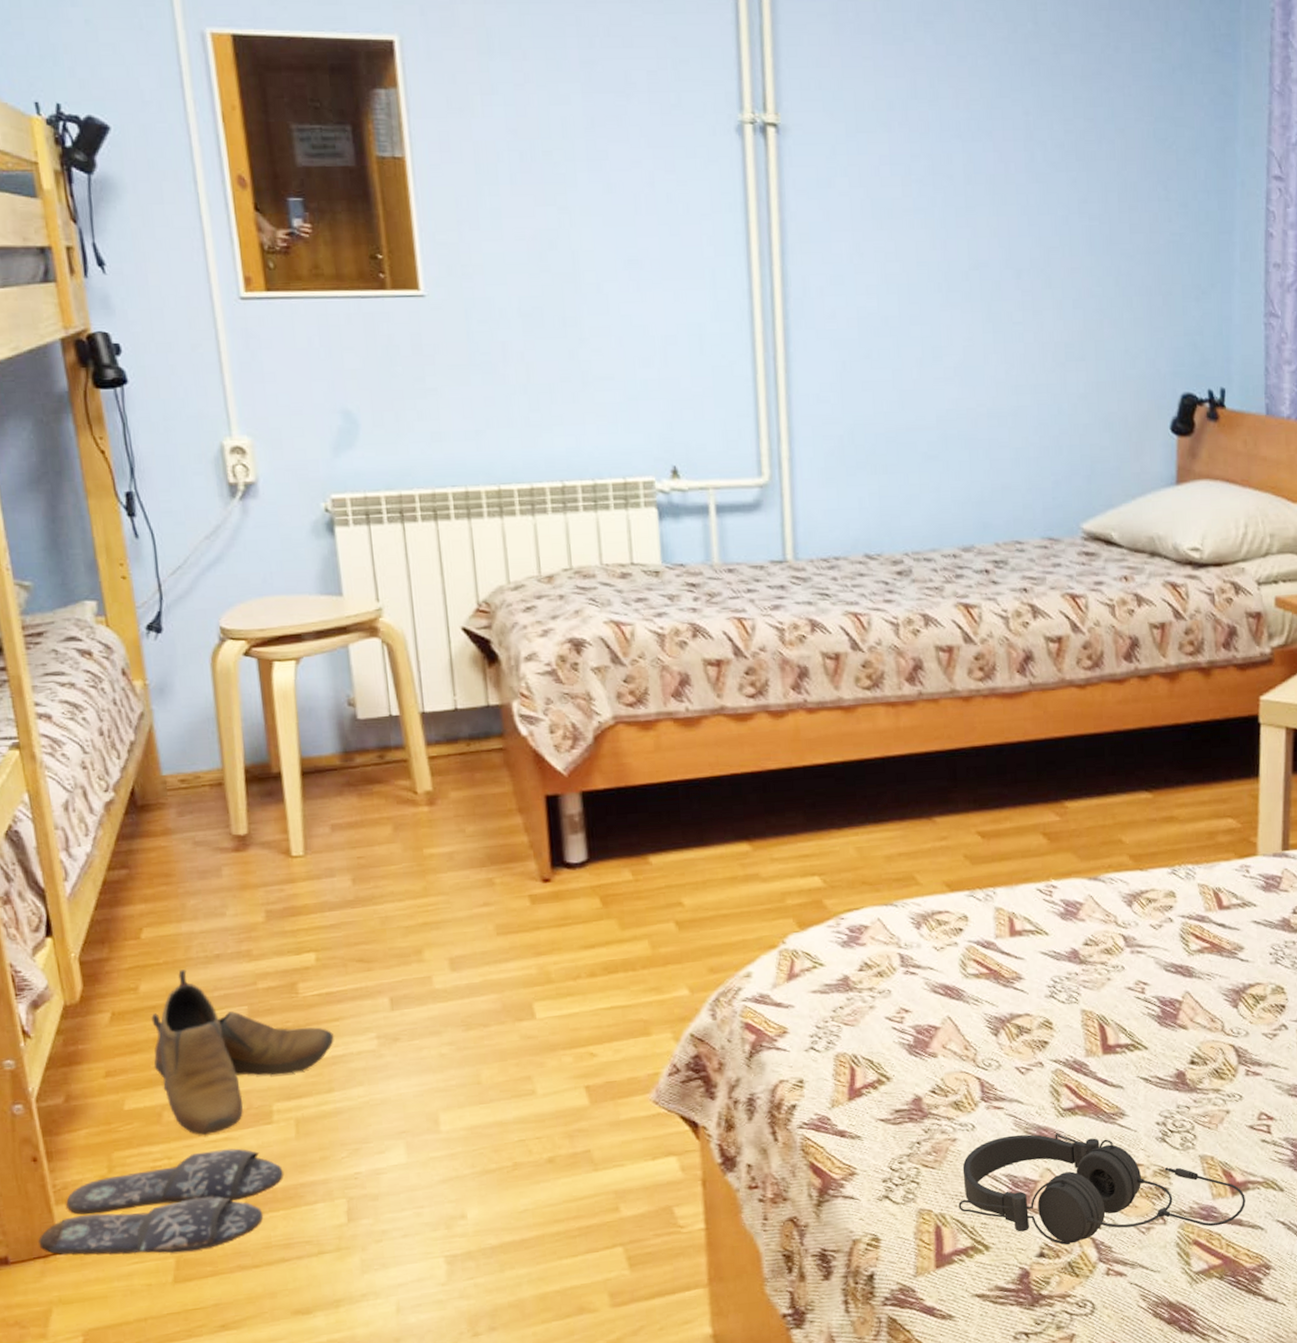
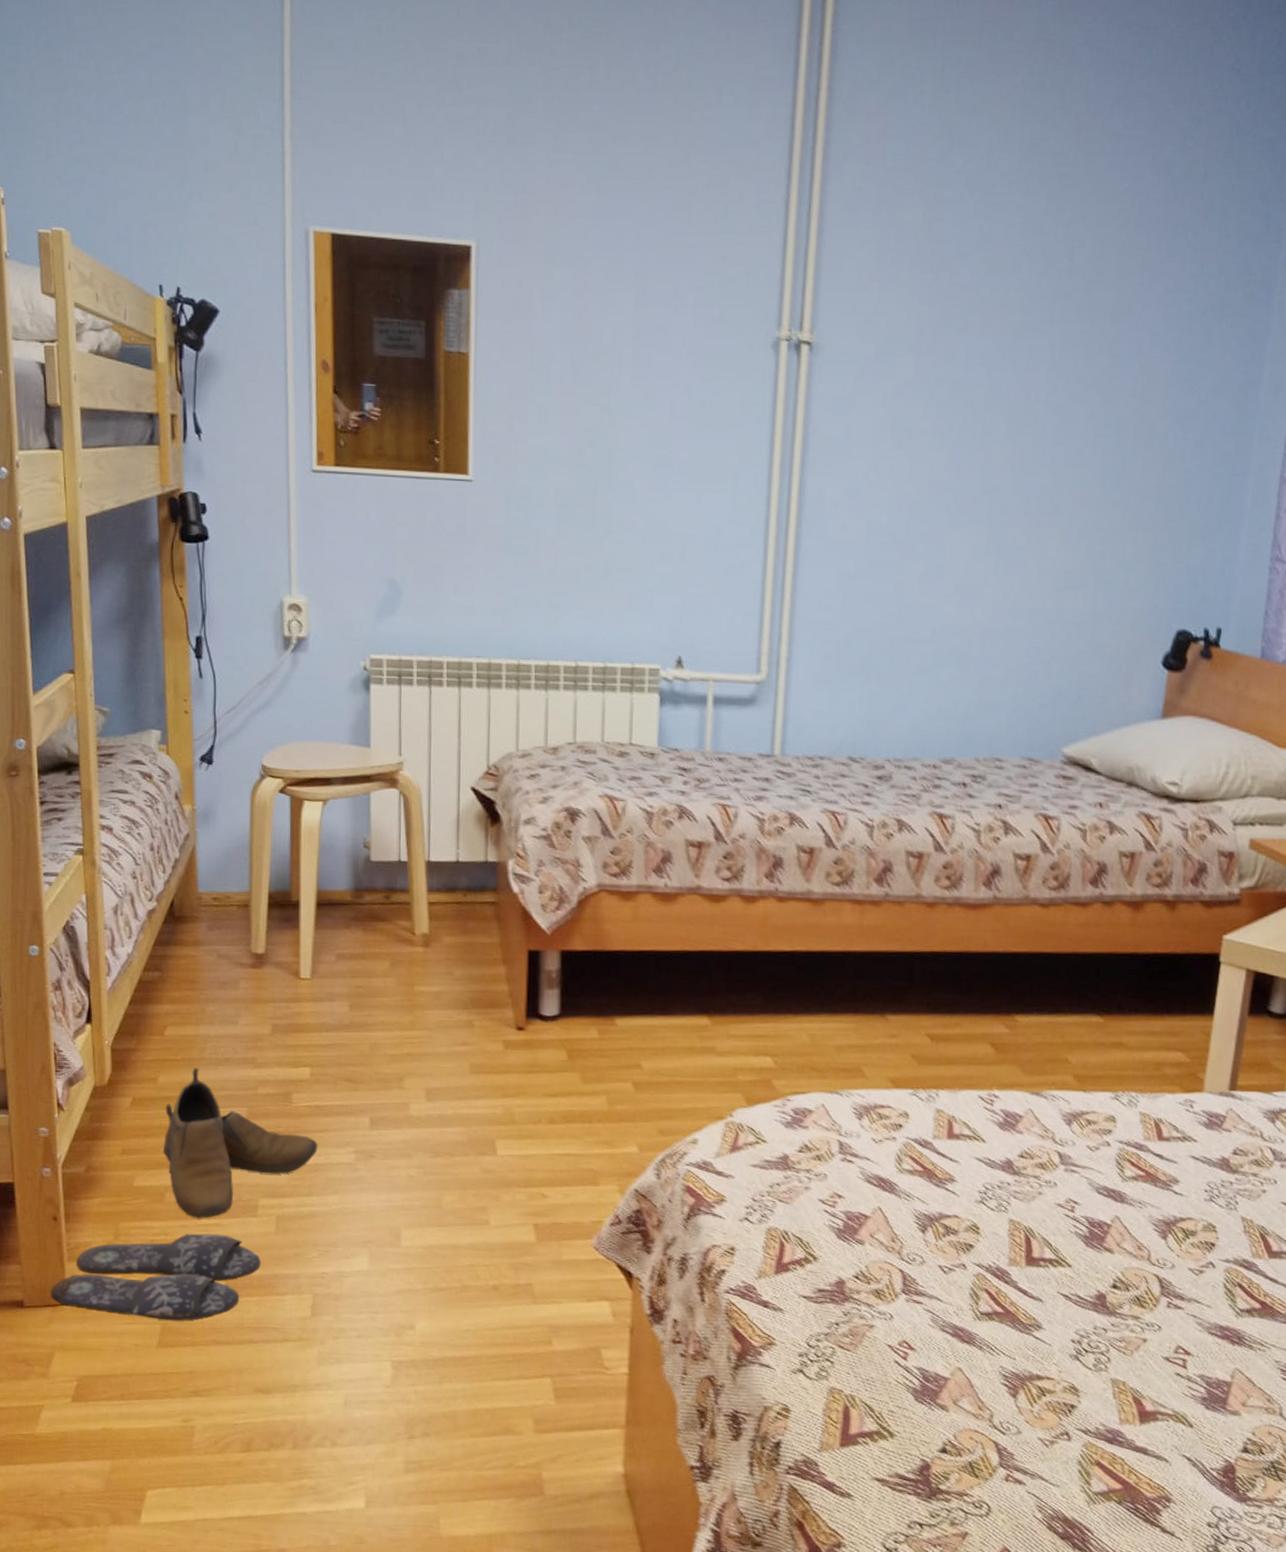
headphones: present [958,1133,1246,1245] -> none [868,1330,1153,1451]

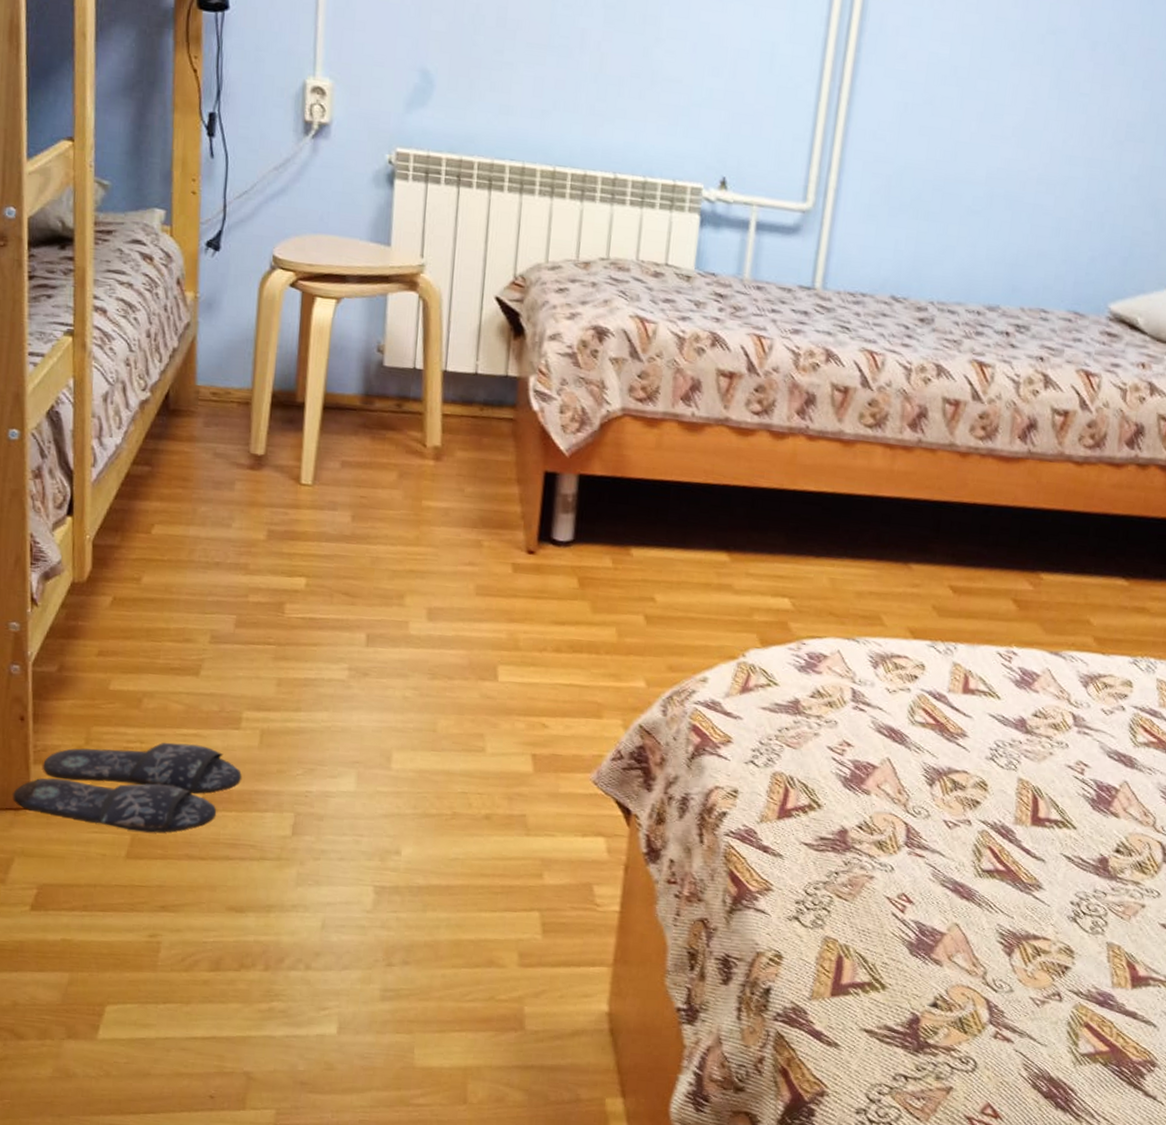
shoe: present [162,1068,318,1218] -> none [142,570,310,728]

